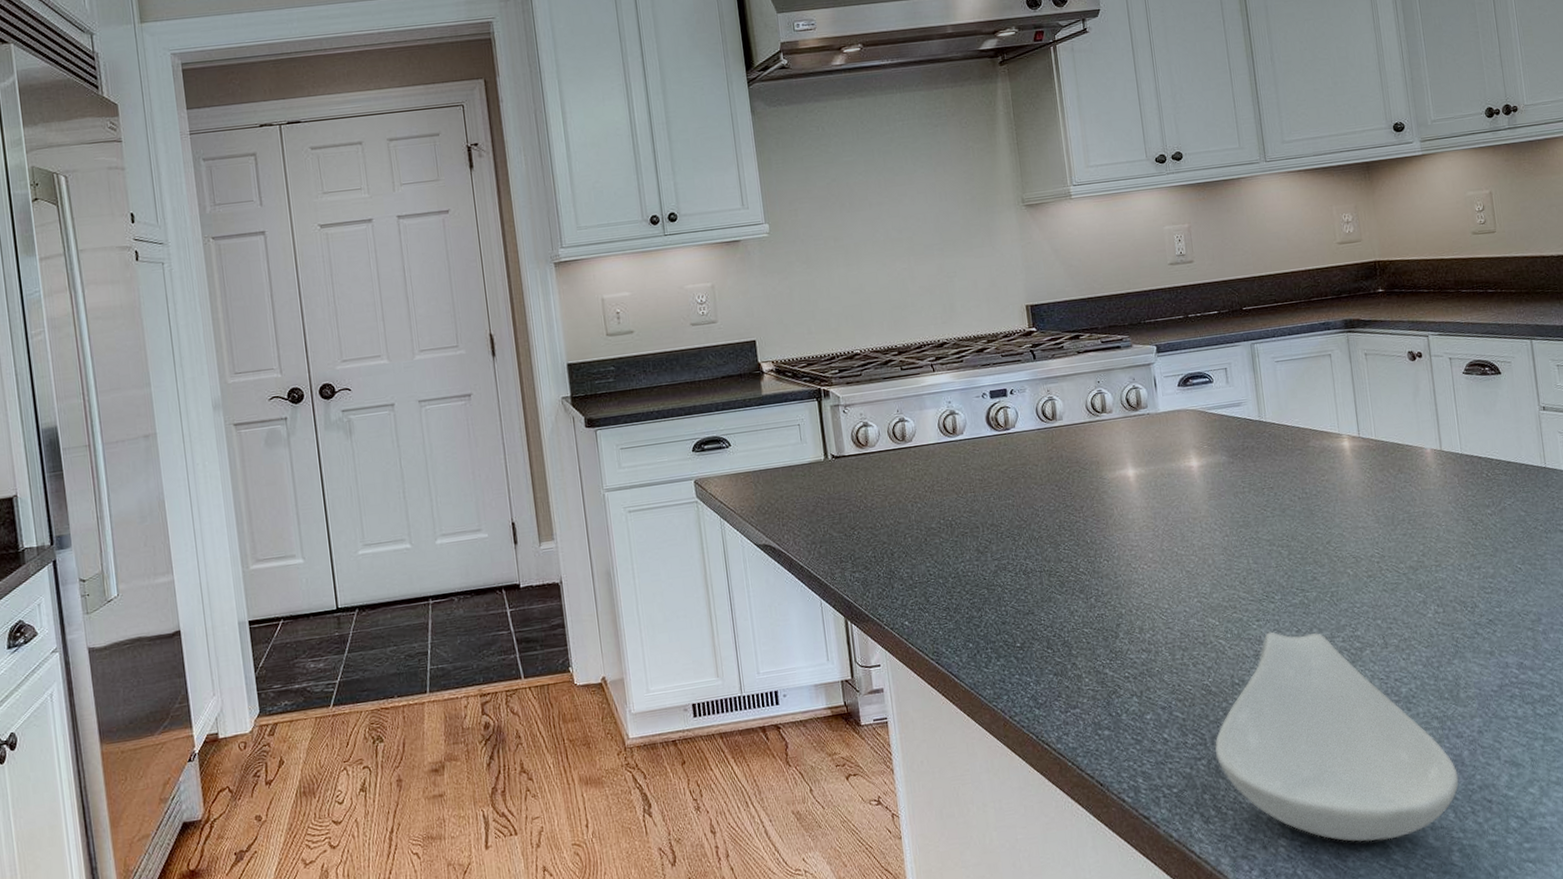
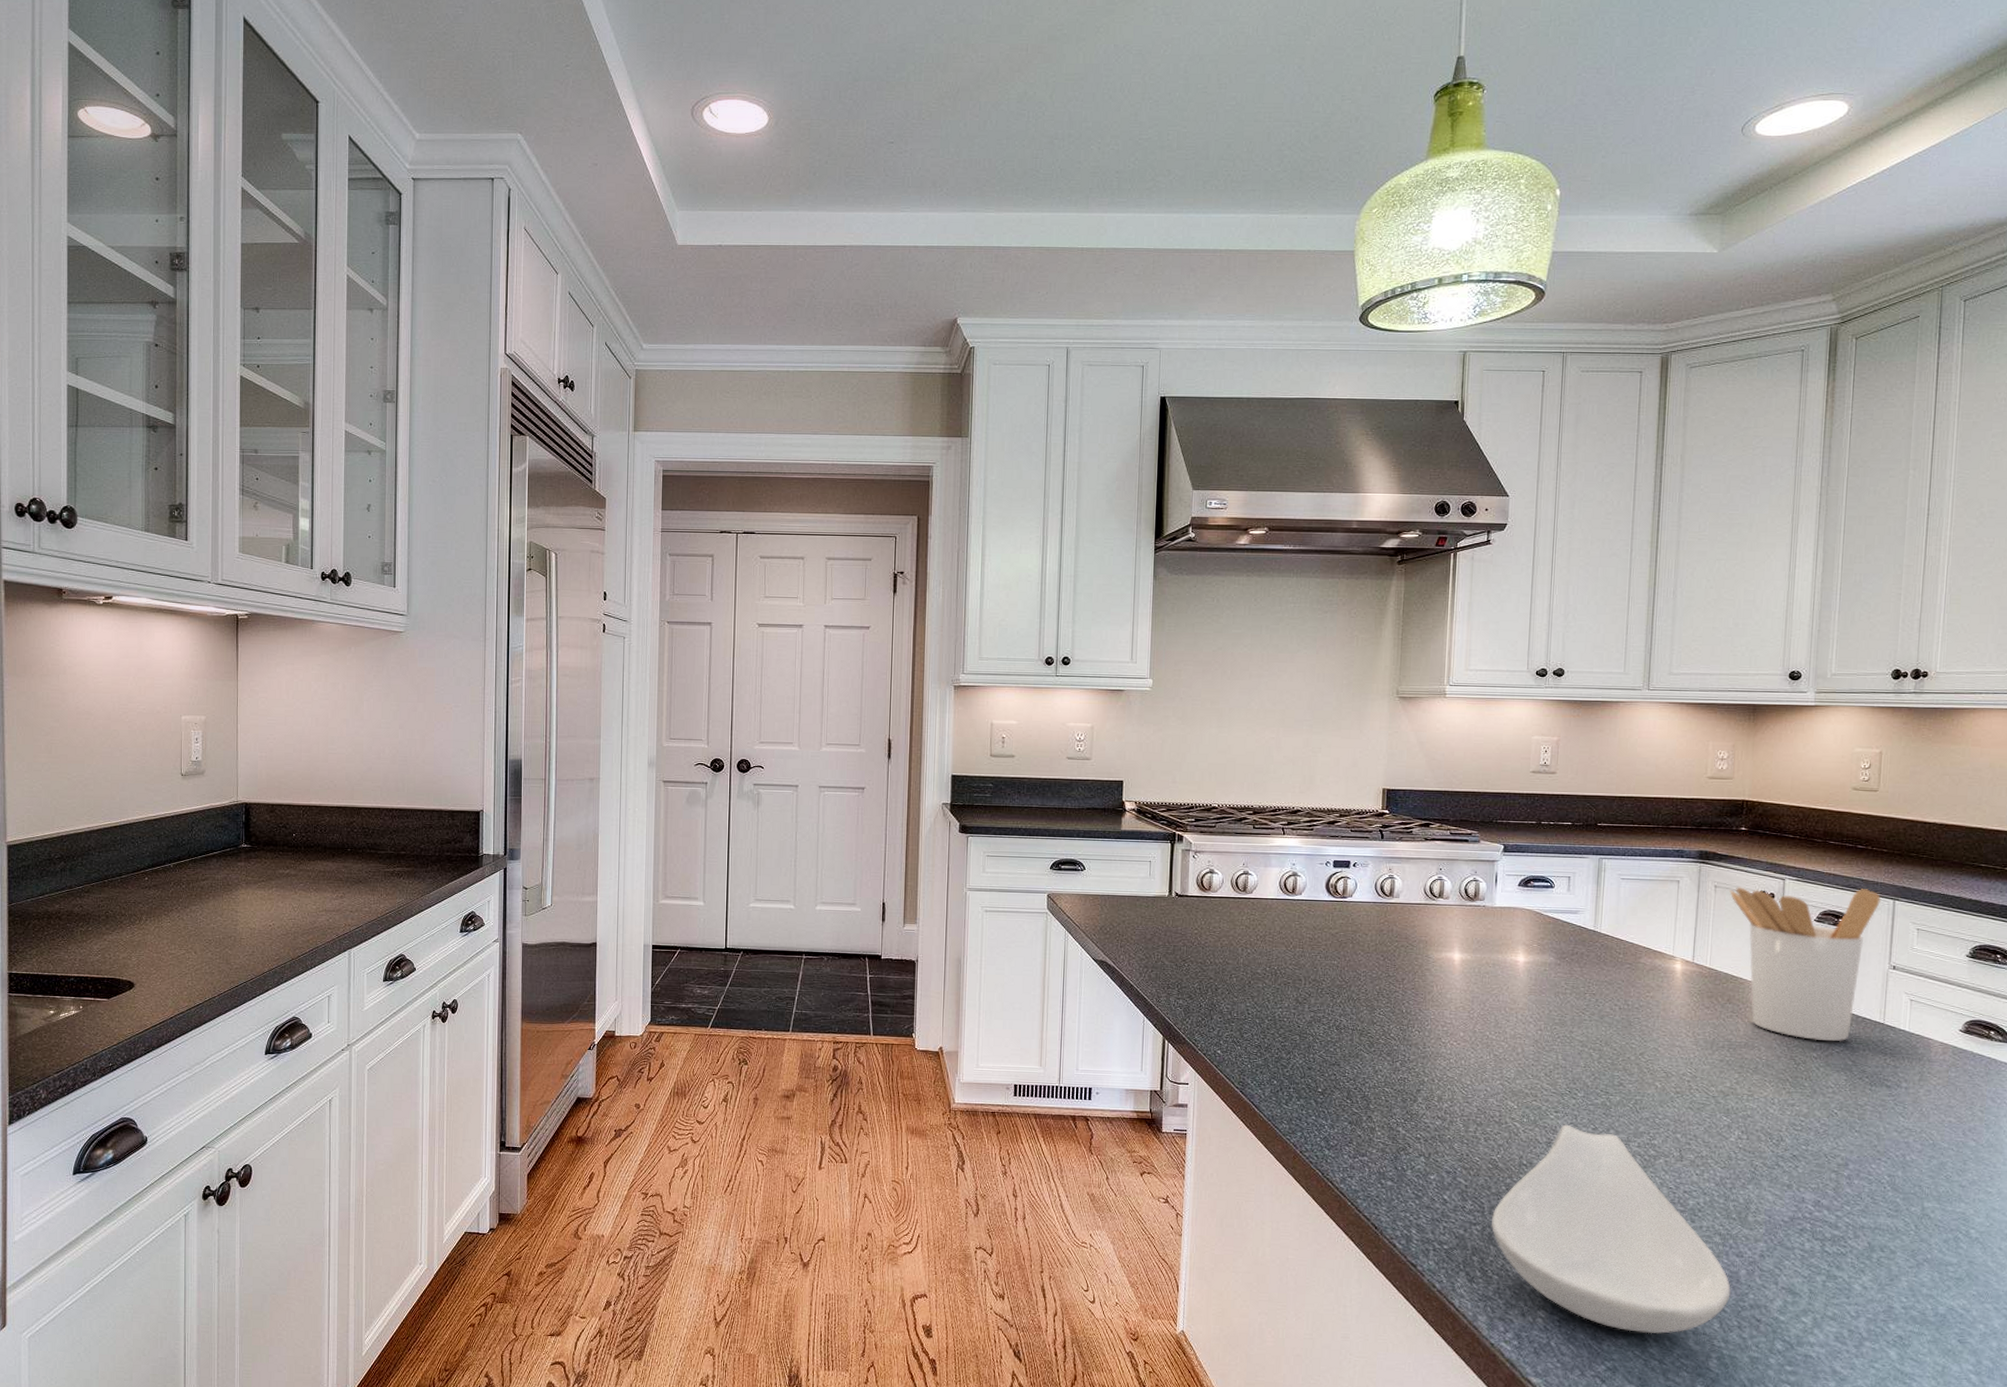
utensil holder: none [1379,332,1520,498] -> present [1729,887,1882,1042]

